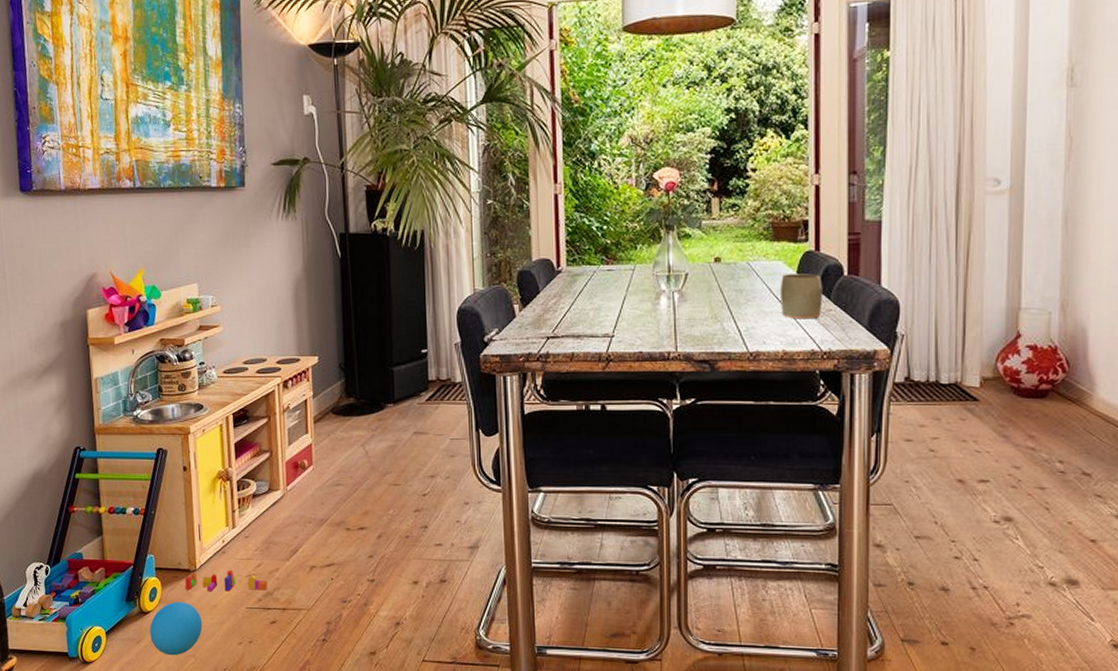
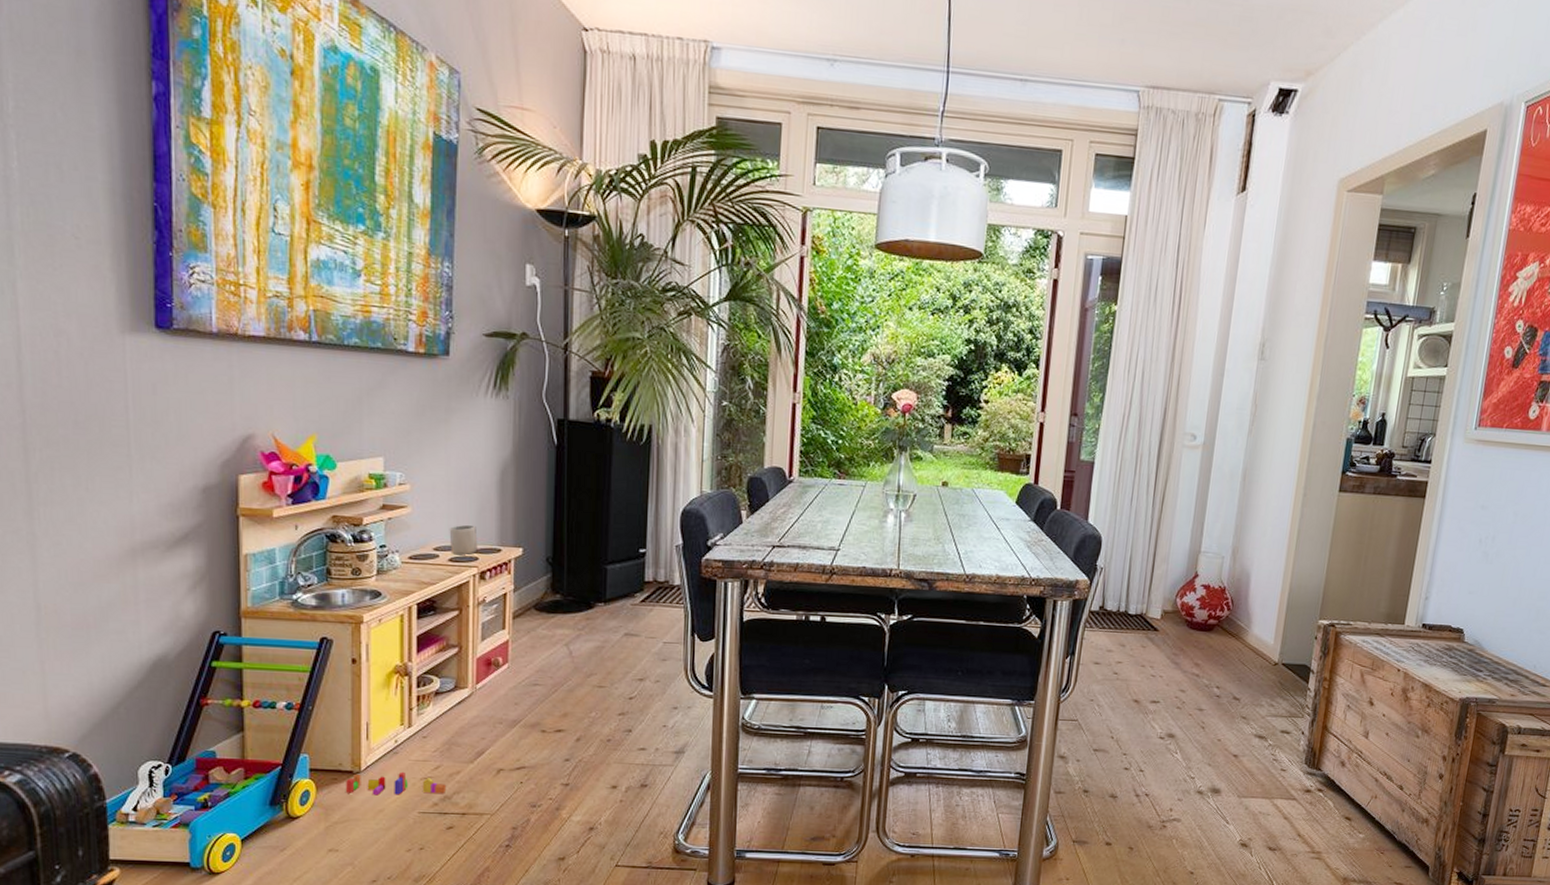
ball: present [149,601,203,656] -> none [298,806,365,865]
cup: none [254,338,280,367] -> present [449,524,478,555]
mug: present [779,273,823,319] -> none [998,503,1038,547]

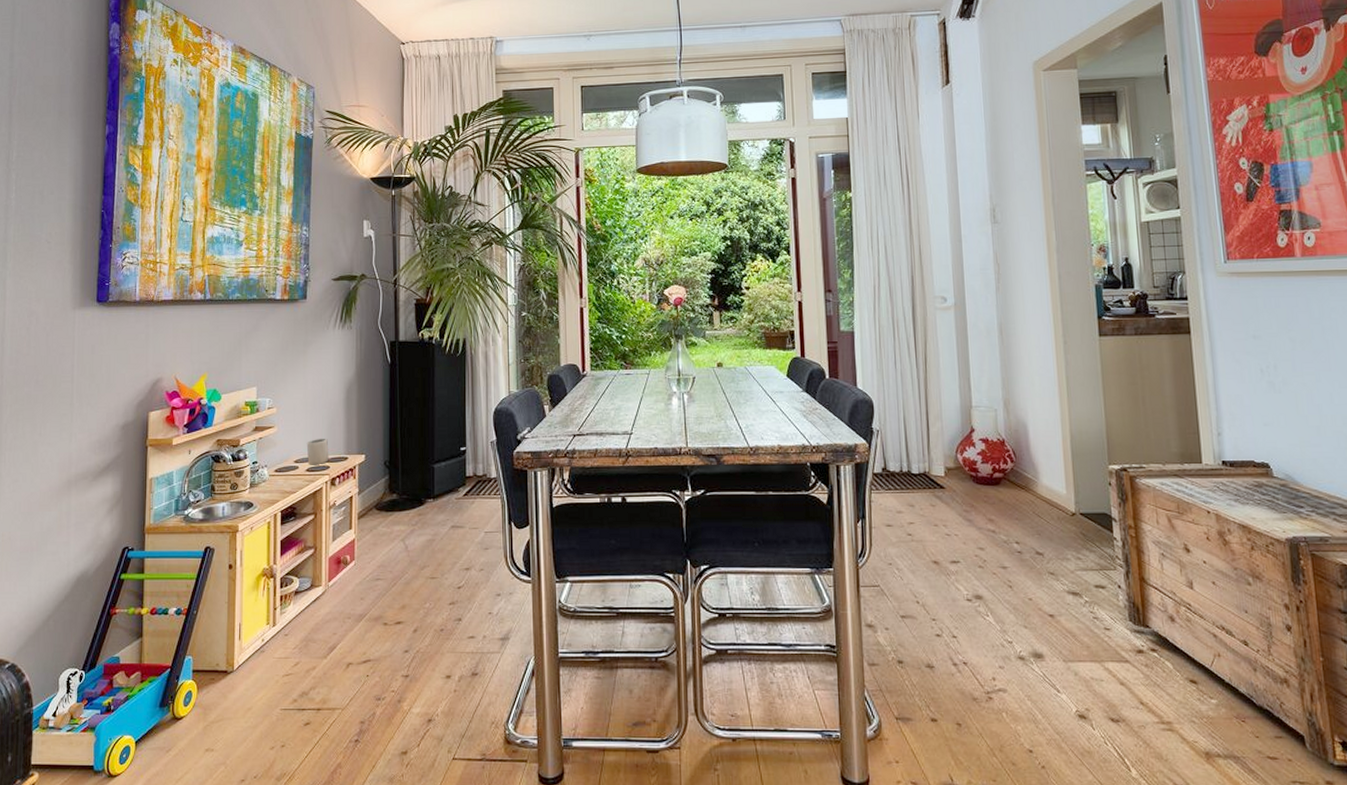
toy blocks: present [346,771,447,796] -> none [222,669,304,694]

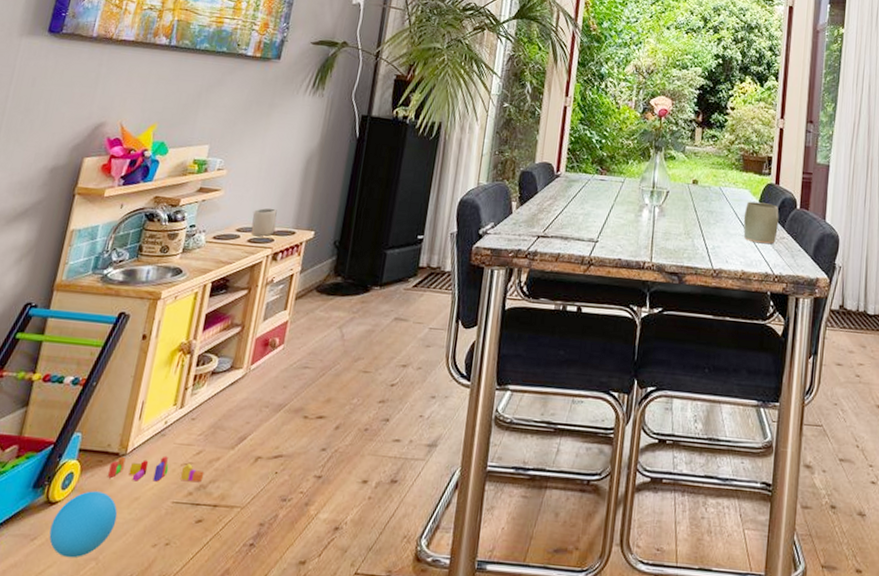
ball: none [181,705,236,764] -> present [49,491,118,558]
toy blocks: none [222,669,304,694] -> present [108,455,205,482]
mug: none [773,377,810,417] -> present [743,201,779,244]

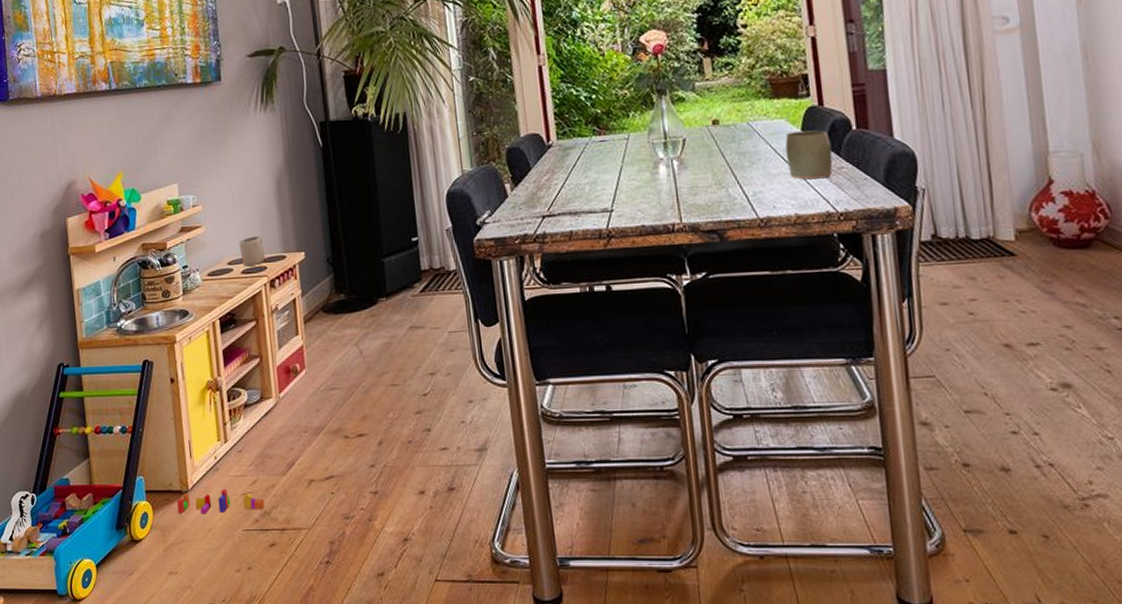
ball: present [49,491,118,558] -> none [142,527,198,588]

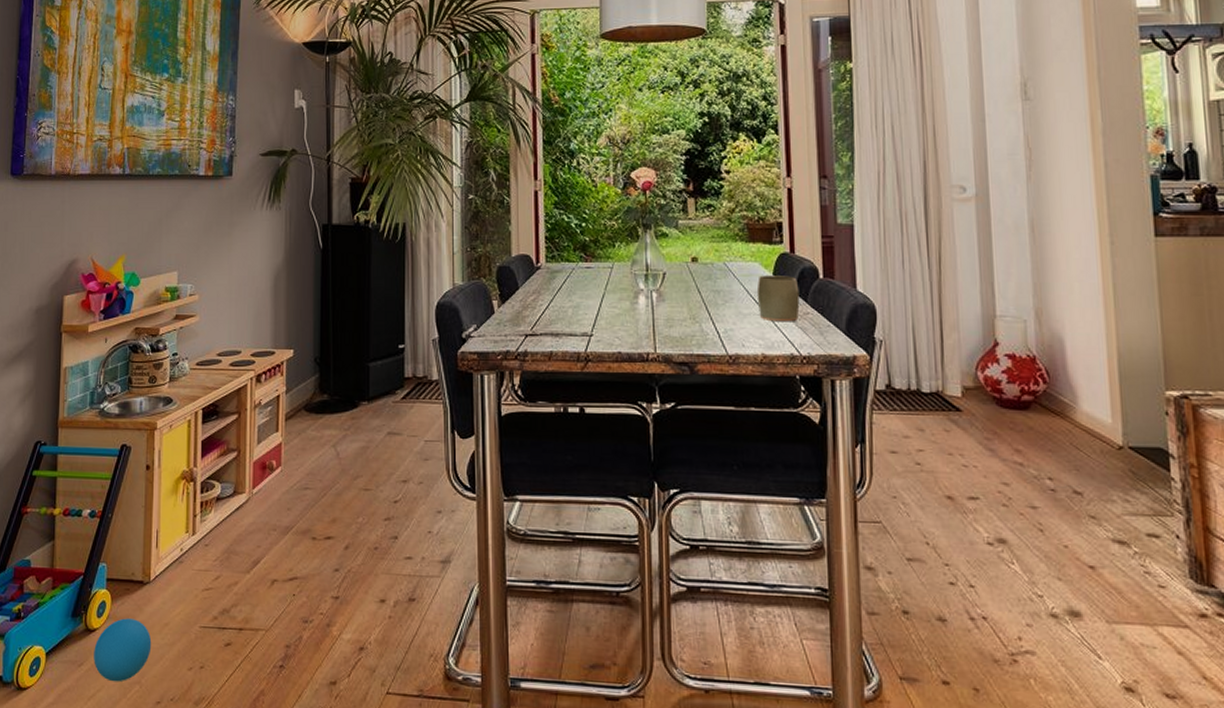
ball: none [142,527,198,588] -> present [94,618,152,682]
toy blocks: present [177,488,265,514] -> none [137,582,225,608]
cup: present [238,235,266,267] -> none [230,329,255,360]

